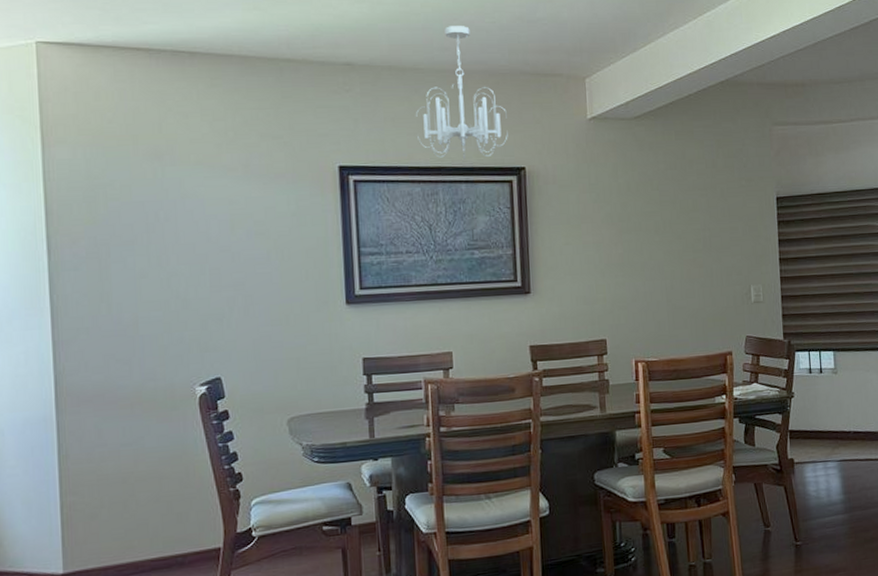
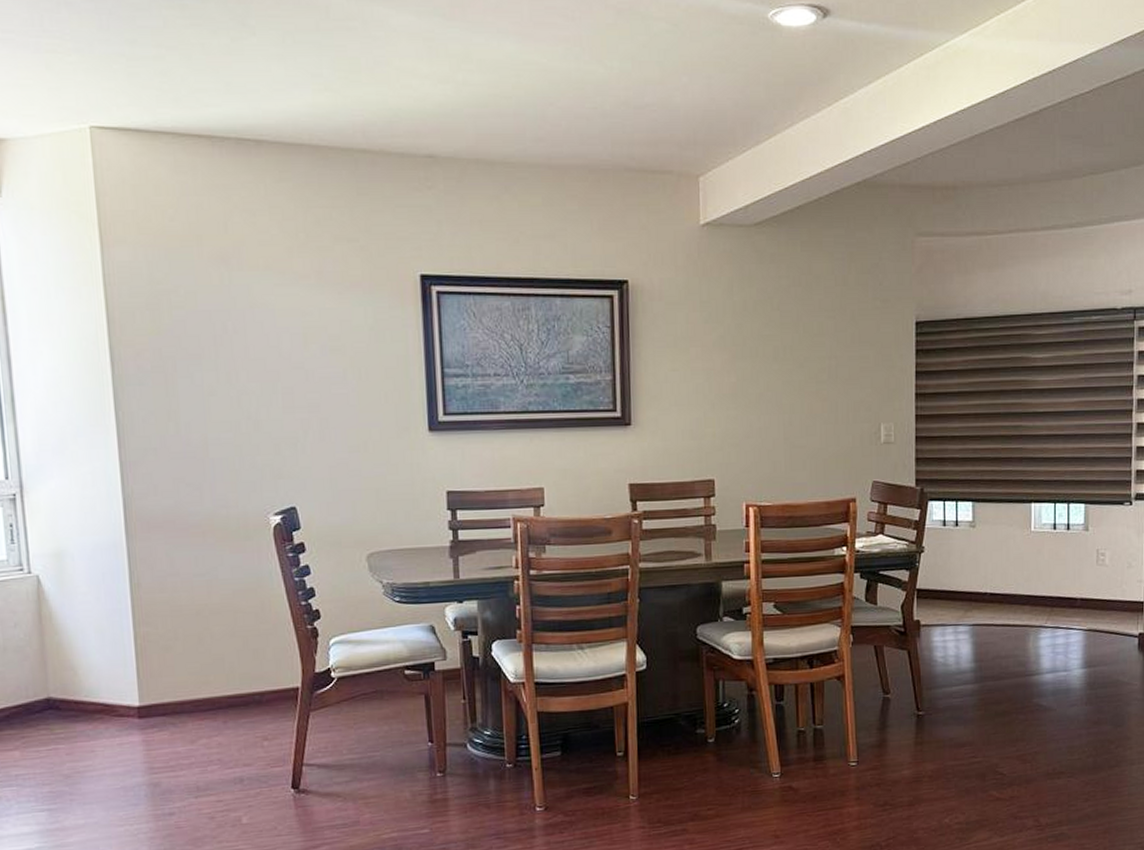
chandelier: present [416,26,508,160] -> none [506,112,609,270]

